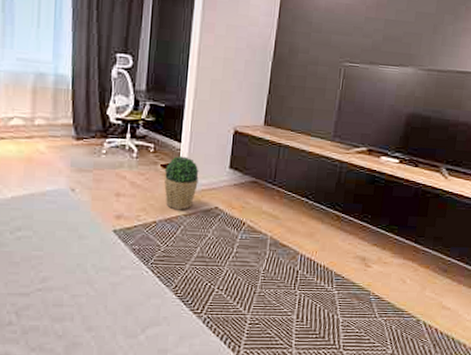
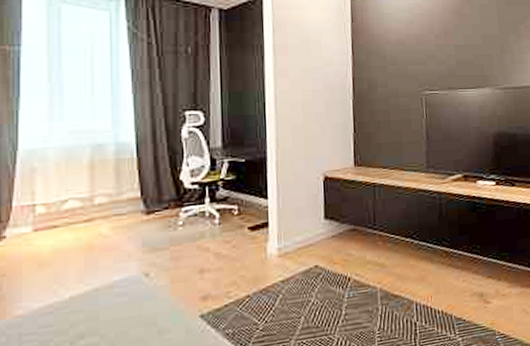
potted plant: present [164,156,199,210] -> none [252,213,293,277]

